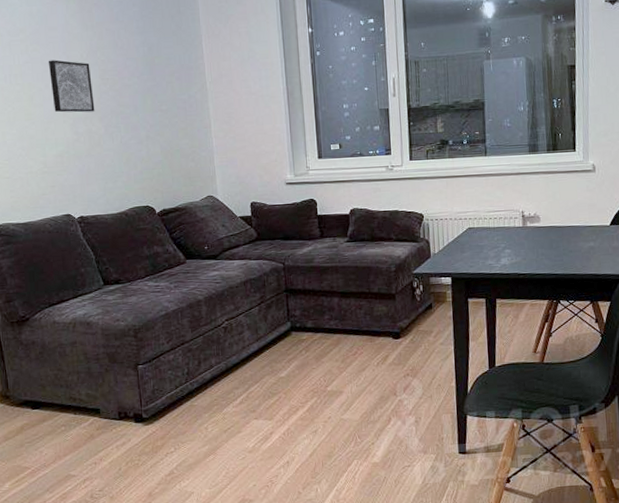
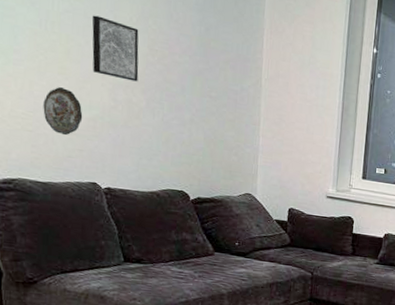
decorative plate: none [16,132,51,176] -> present [43,87,83,136]

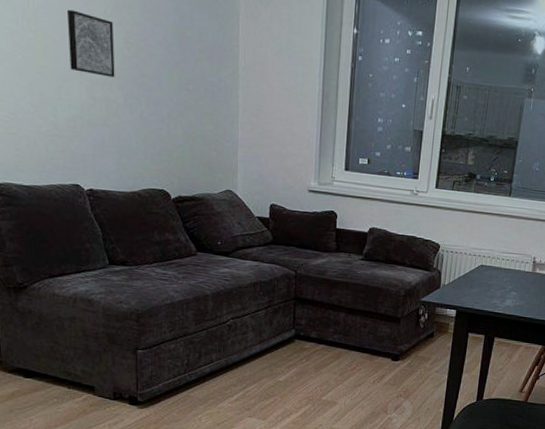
decorative plate: present [43,87,83,136] -> none [24,87,63,137]

